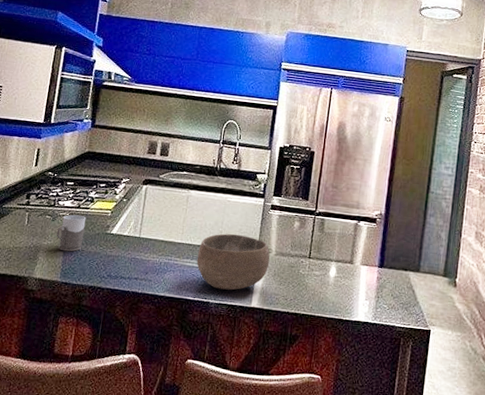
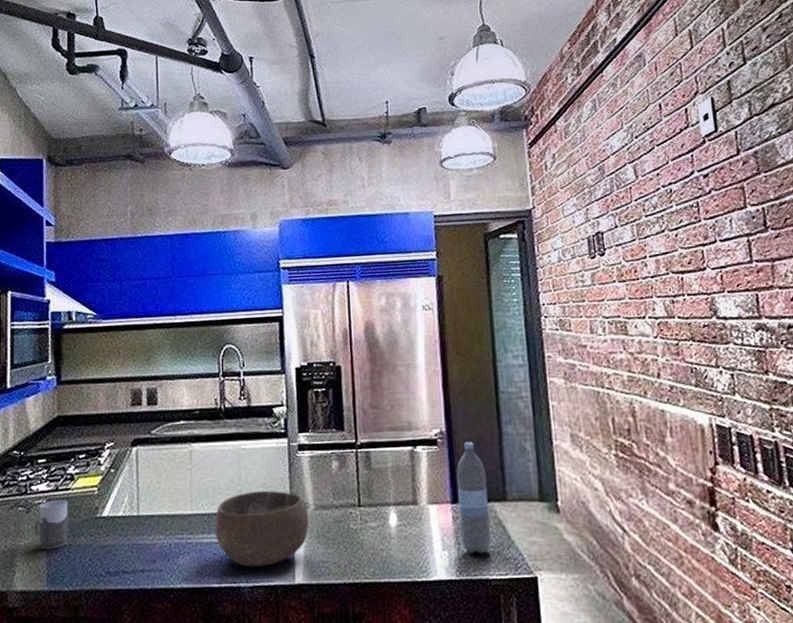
water bottle: none [380,224,409,308] -> present [456,442,491,554]

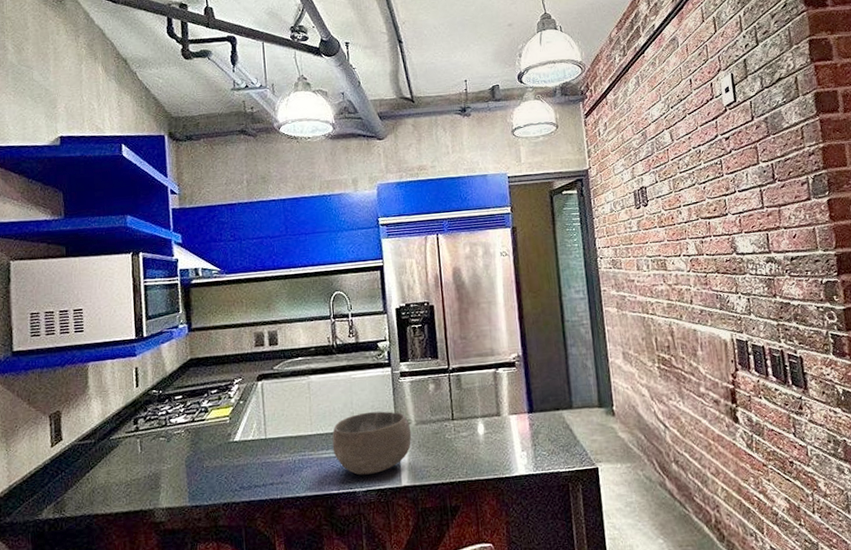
mug: present [34,499,69,550] -> none [175,429,205,472]
water bottle: present [456,442,491,554] -> none [531,362,561,453]

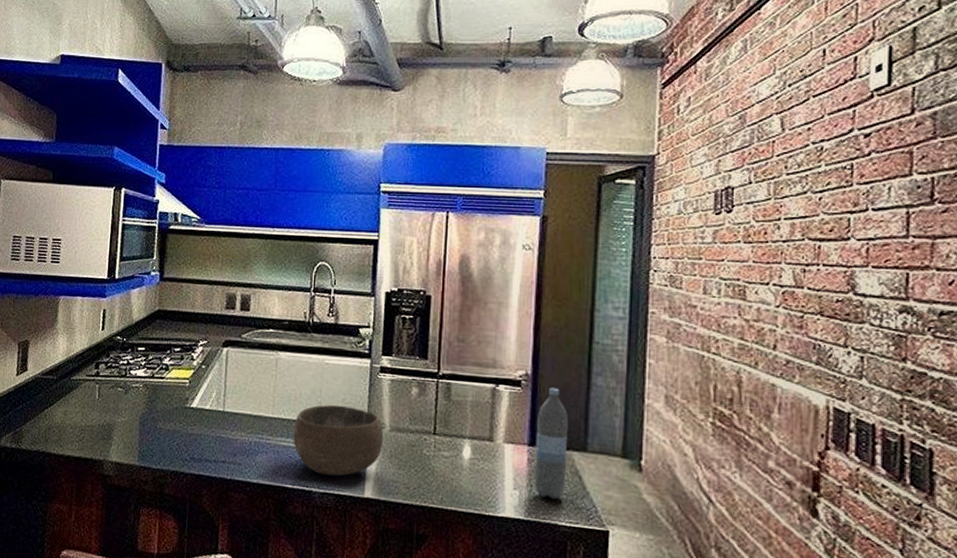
water bottle: none [531,362,561,453] -> present [534,387,569,500]

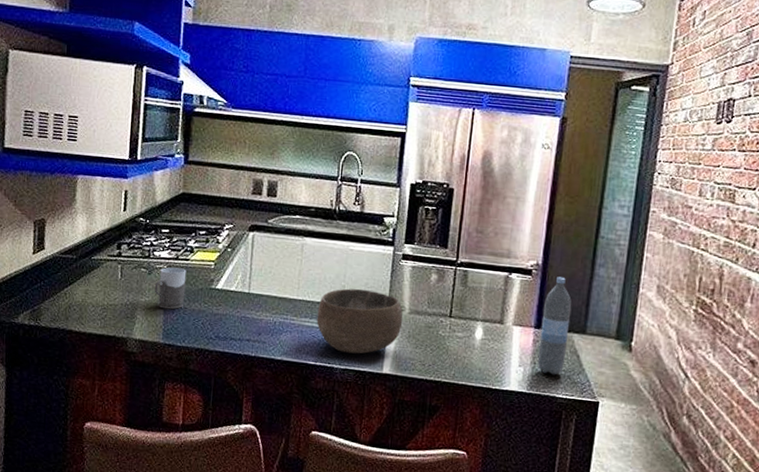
mug: none [130,385,162,430] -> present [154,267,187,310]

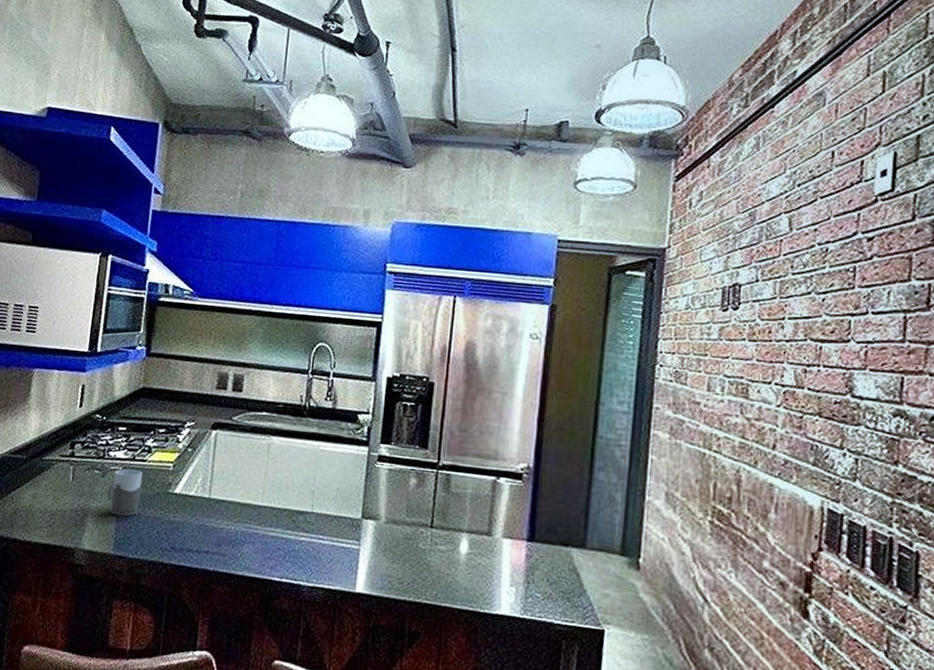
bowl: present [316,288,403,354] -> none [282,493,379,570]
water bottle: present [537,276,572,375] -> none [531,481,569,597]

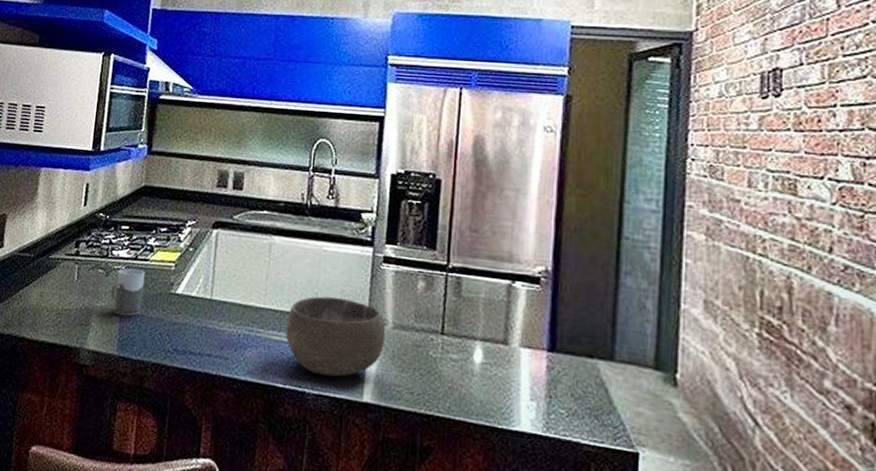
bowl: none [282,493,379,570] -> present [285,296,386,377]

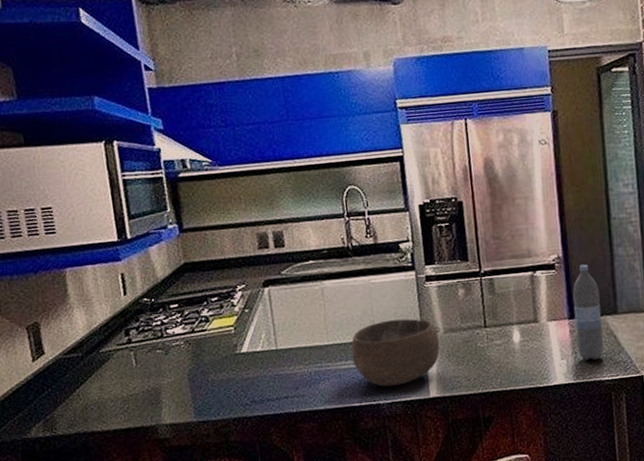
mug: present [111,268,146,317] -> none [175,340,210,387]
water bottle: none [553,286,594,414] -> present [572,264,604,360]

